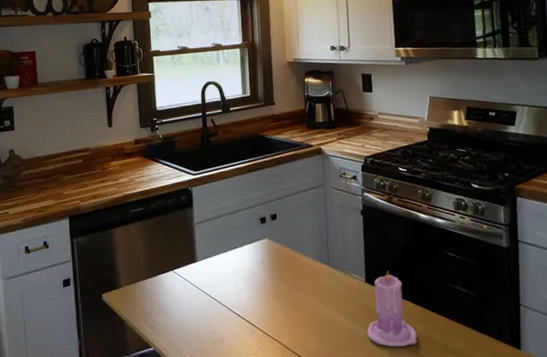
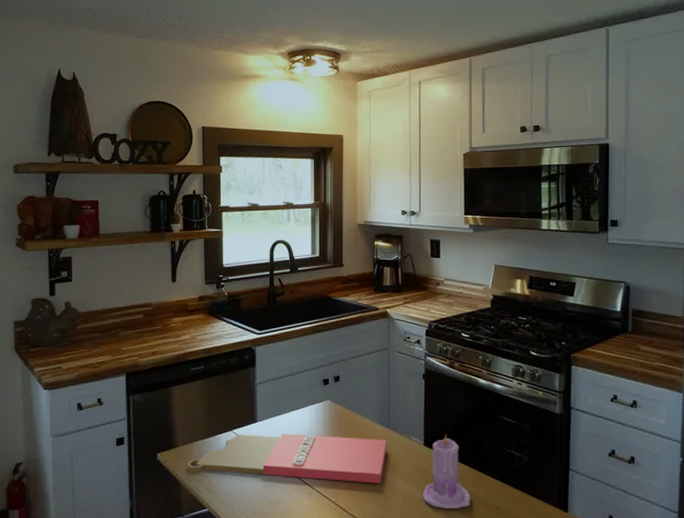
cutting board: none [131,272,328,321] -> present [187,433,387,483]

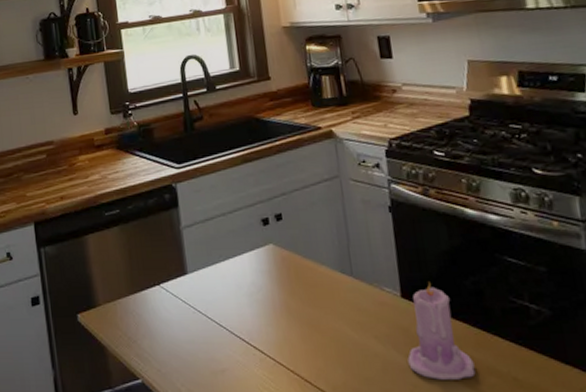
cutting board: present [187,433,387,483] -> none [112,286,353,347]

